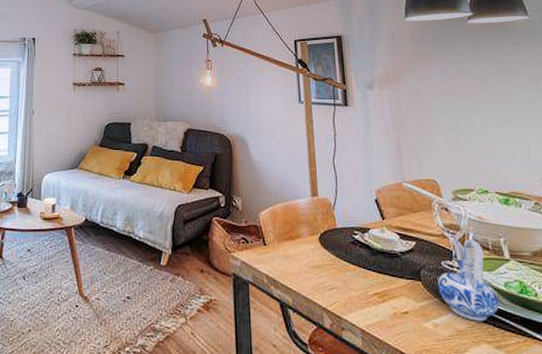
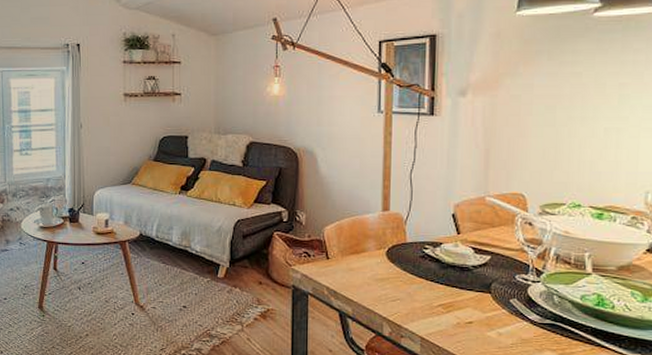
ceramic pitcher: present [437,239,499,322] -> none [508,254,571,331]

